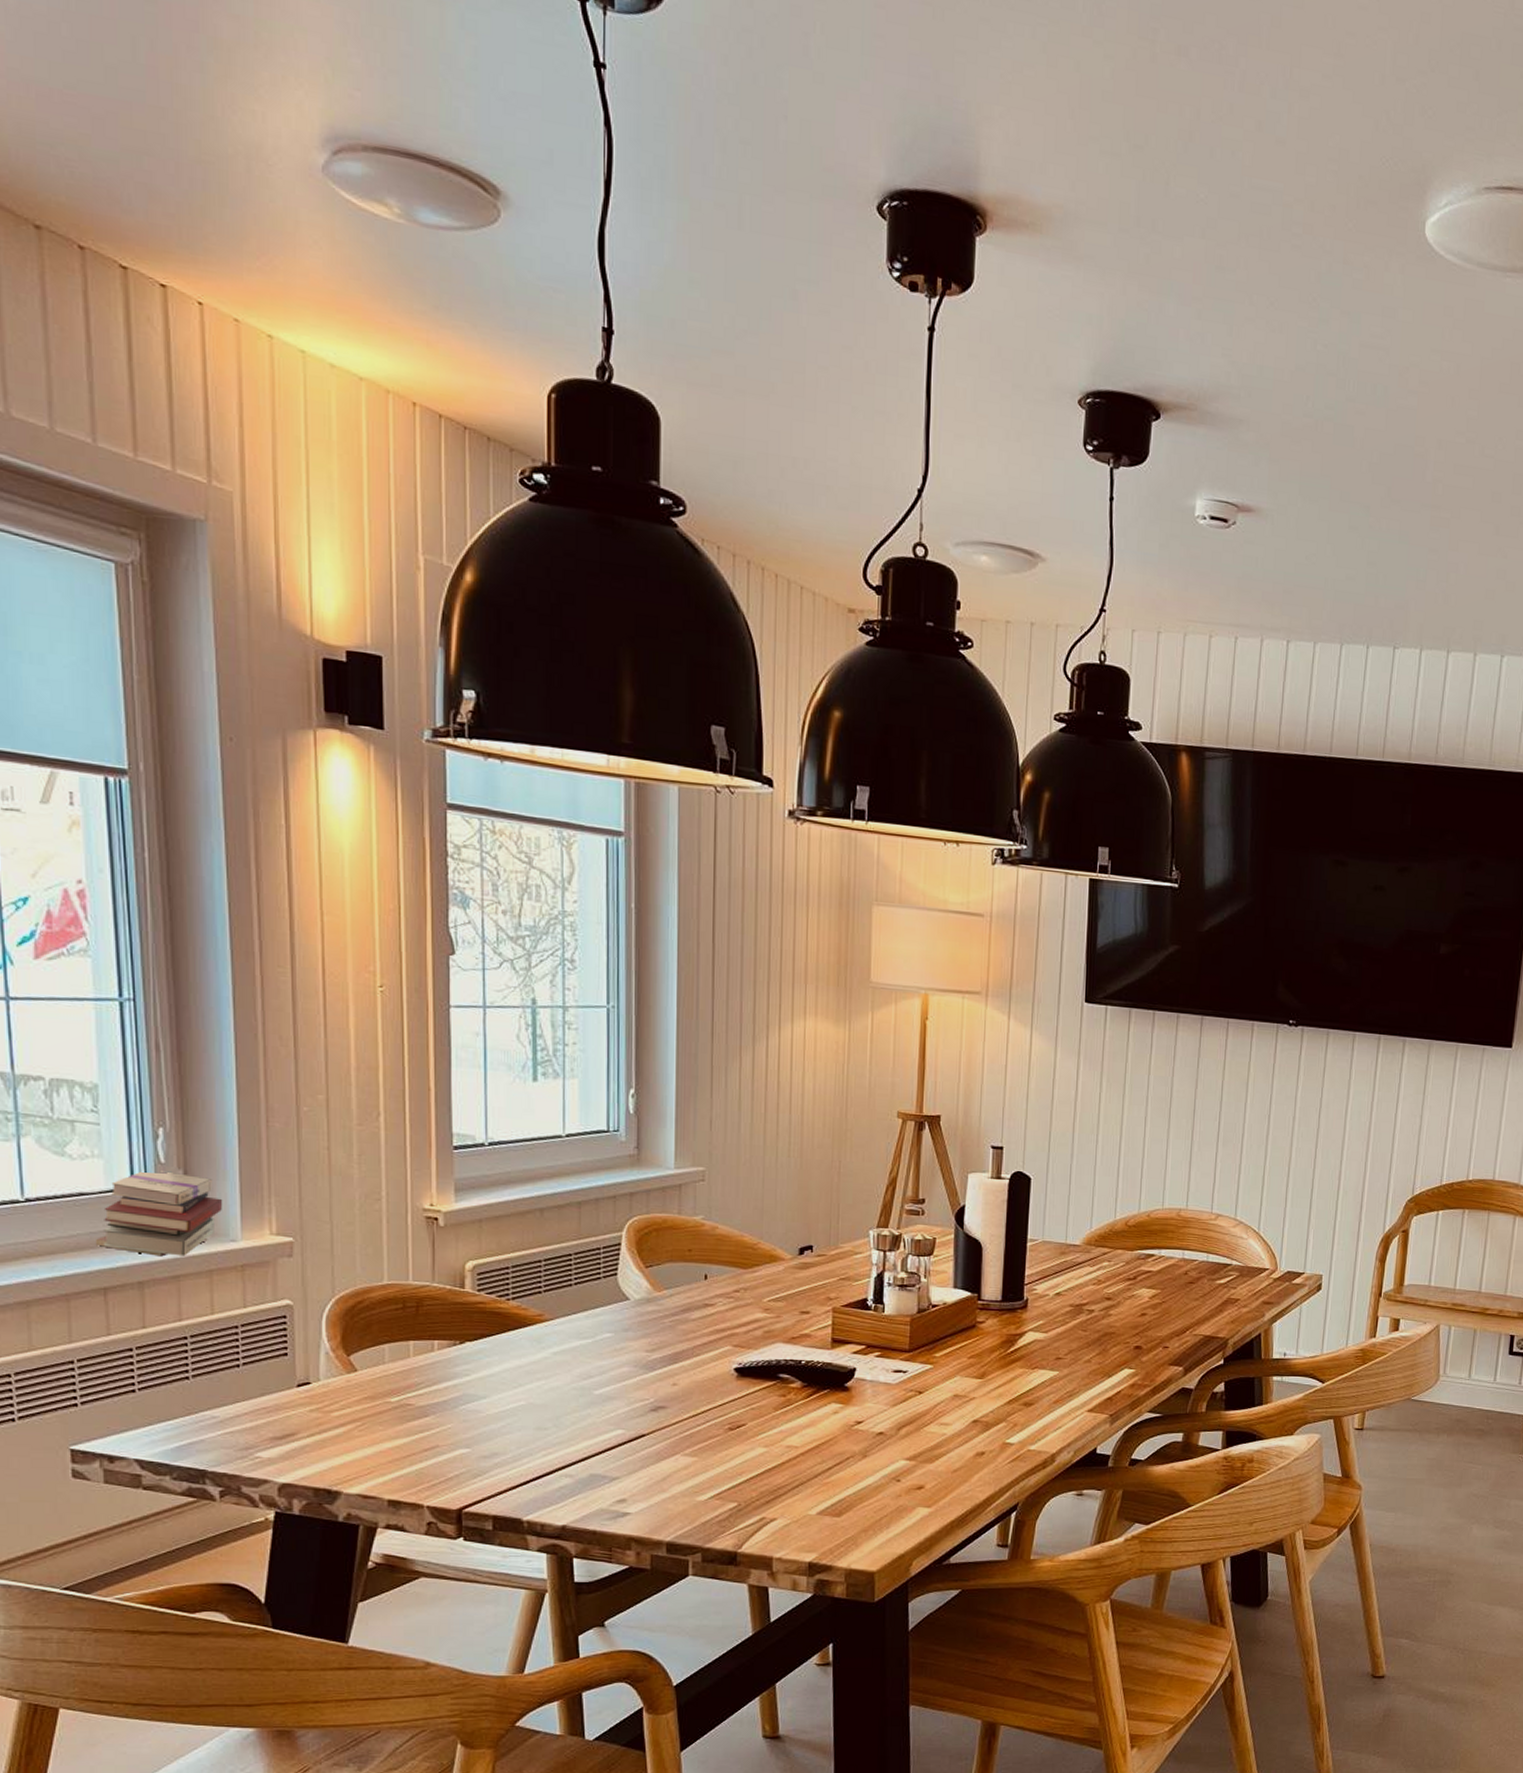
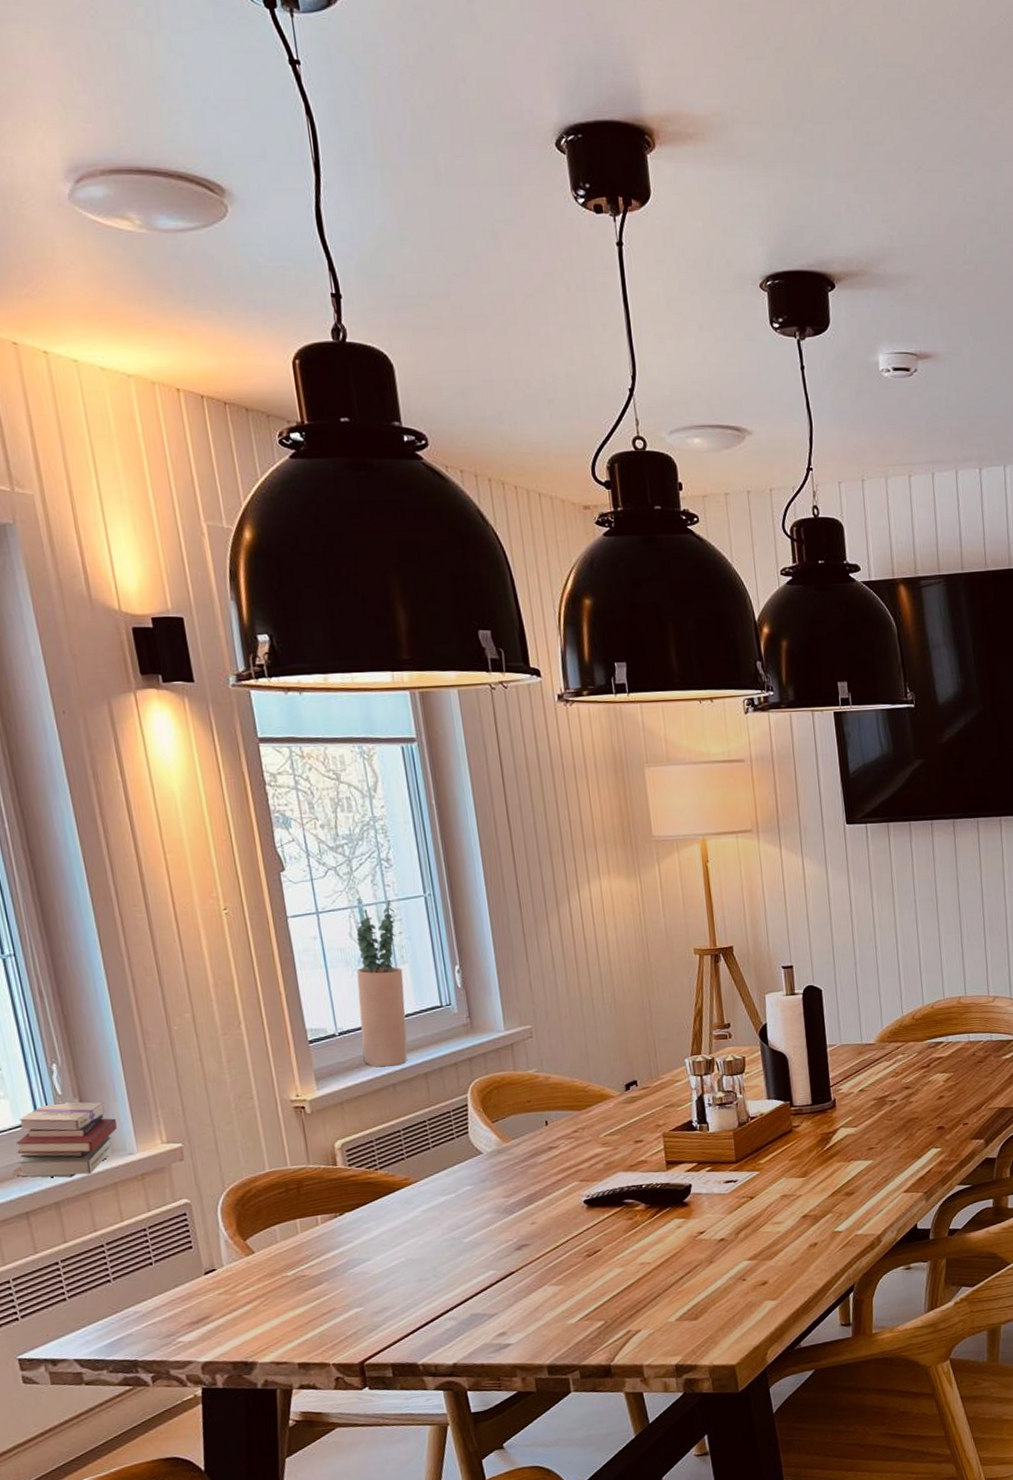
vase: none [512,1004,571,1189] -> present [356,899,408,1068]

